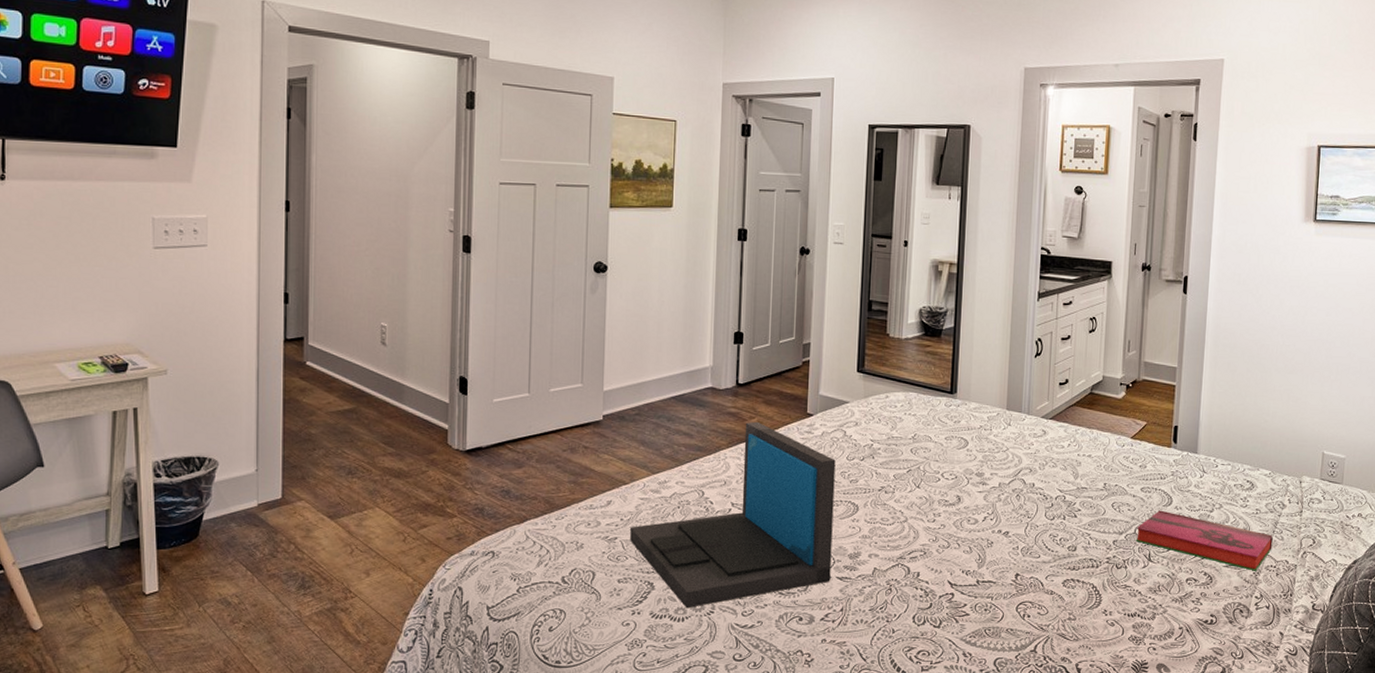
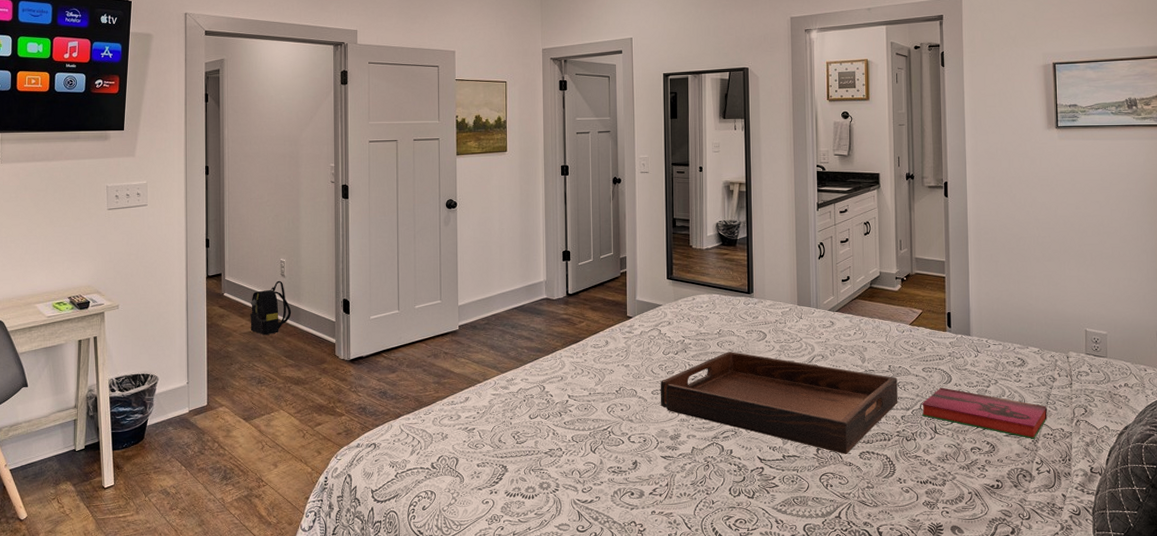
backpack: none [339,349,394,416] -> present [250,280,292,336]
laptop: present [630,421,836,609] -> none [486,325,656,487]
serving tray: none [840,460,1113,581] -> present [660,352,898,454]

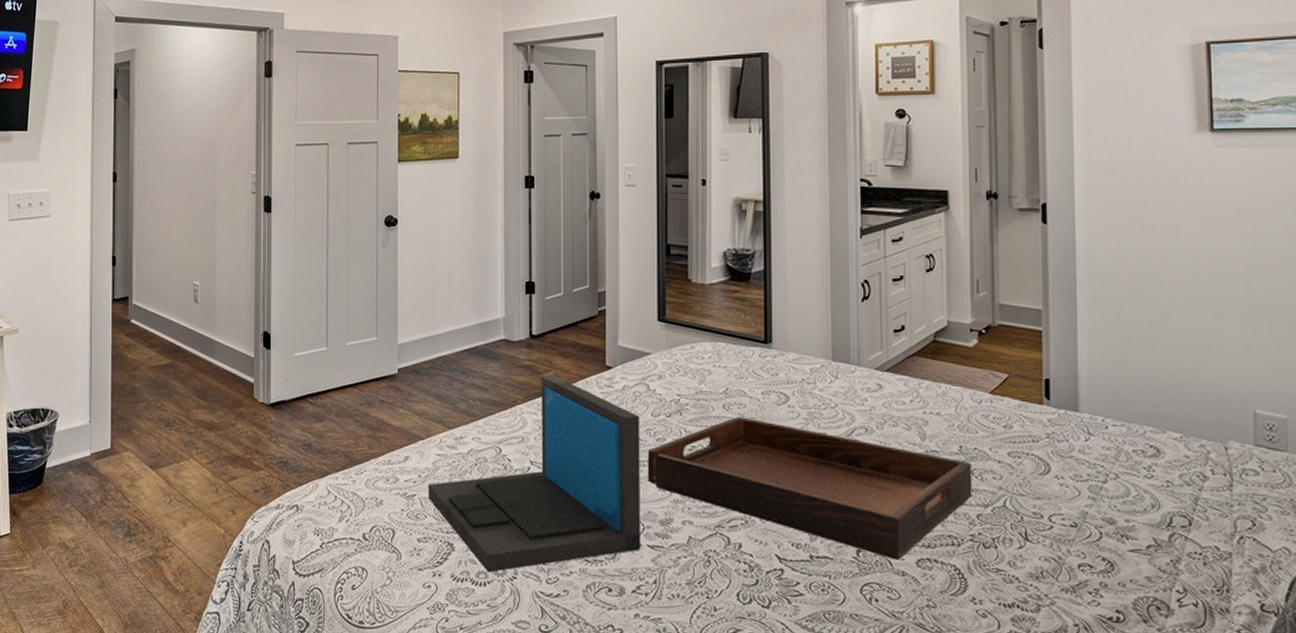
backpack: present [250,280,292,336] -> none [159,307,205,371]
laptop: none [486,325,656,487] -> present [428,374,641,573]
hardback book: present [921,387,1047,439] -> none [1005,479,1194,559]

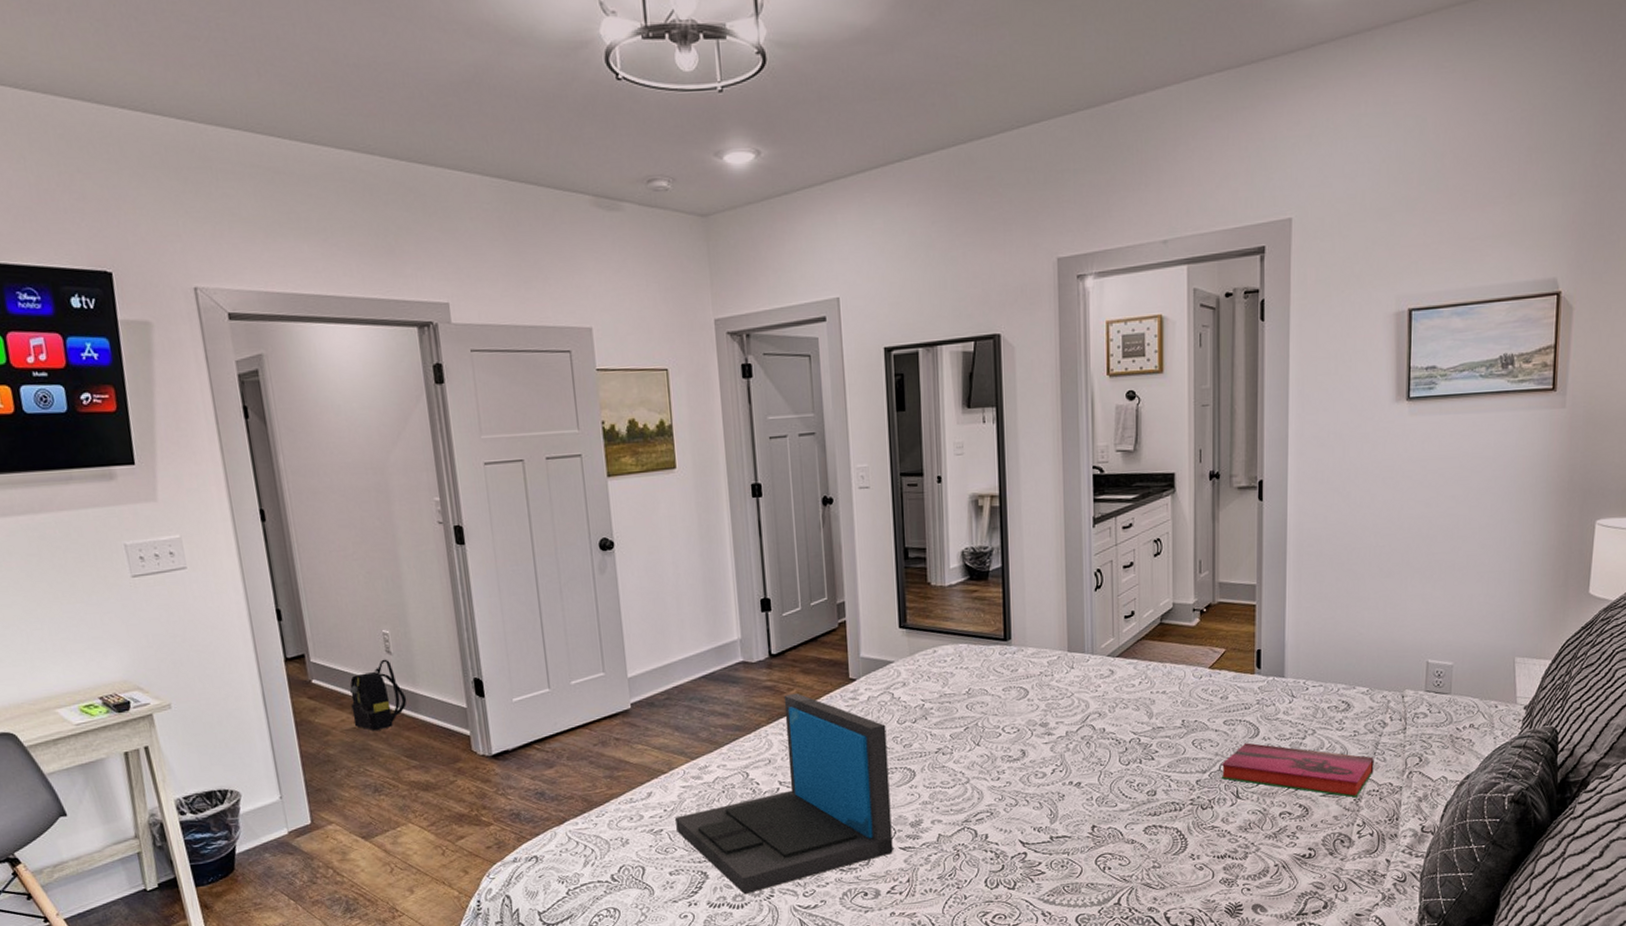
backpack: none [159,307,205,371] -> present [349,659,407,731]
serving tray: present [647,417,972,560] -> none [895,715,1193,830]
hardback book: none [1005,479,1194,559] -> present [1221,742,1374,798]

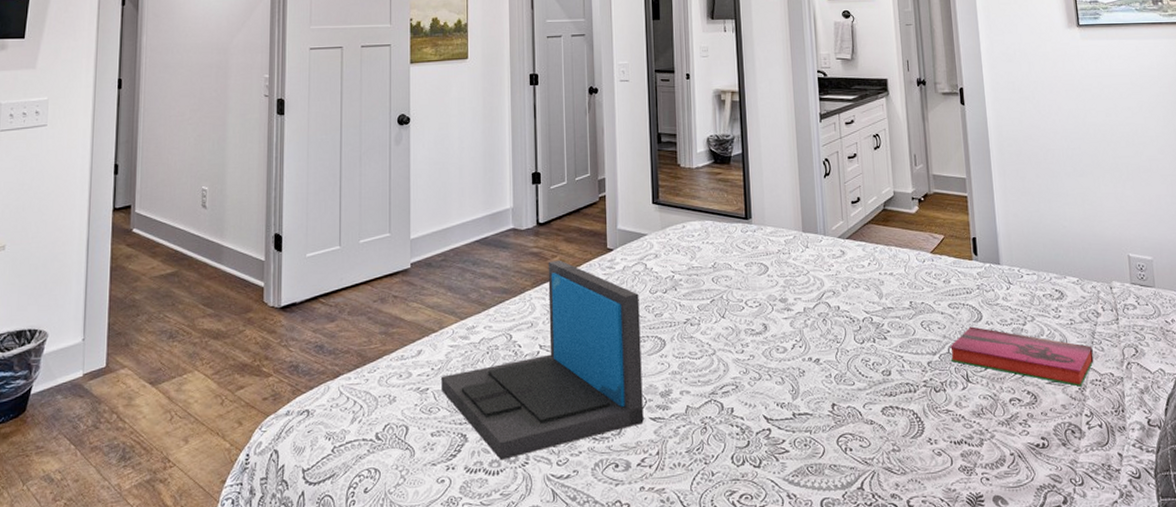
backpack: present [349,659,407,731] -> none [162,212,213,279]

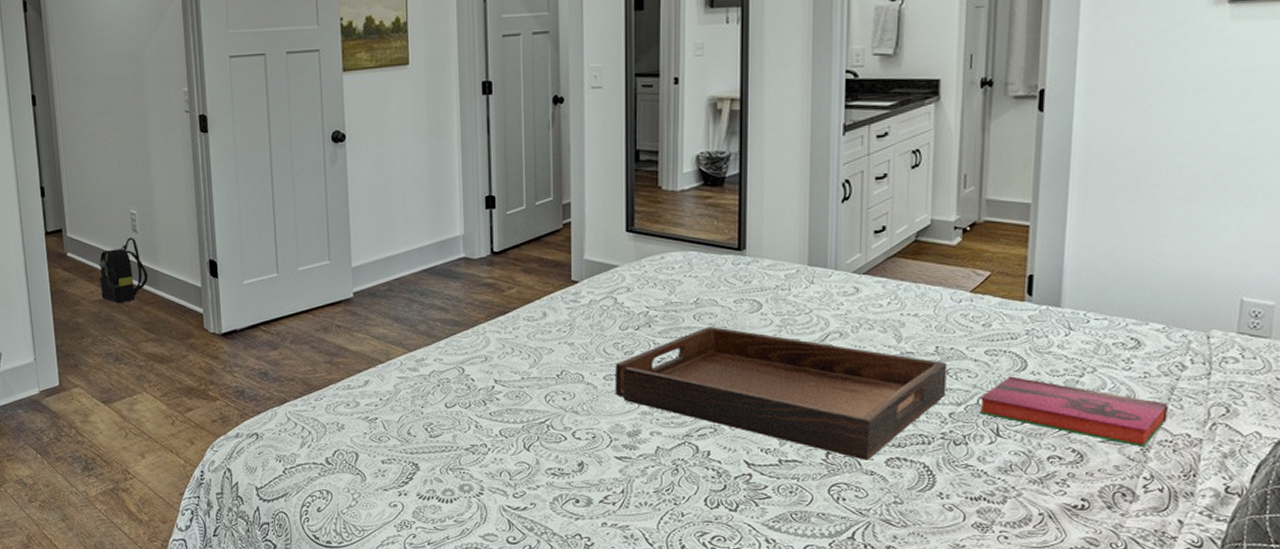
backpack: none [162,212,213,279] -> present [98,237,149,304]
laptop: present [441,259,644,461] -> none [390,291,608,490]
serving tray: none [647,288,923,410] -> present [614,327,947,460]

